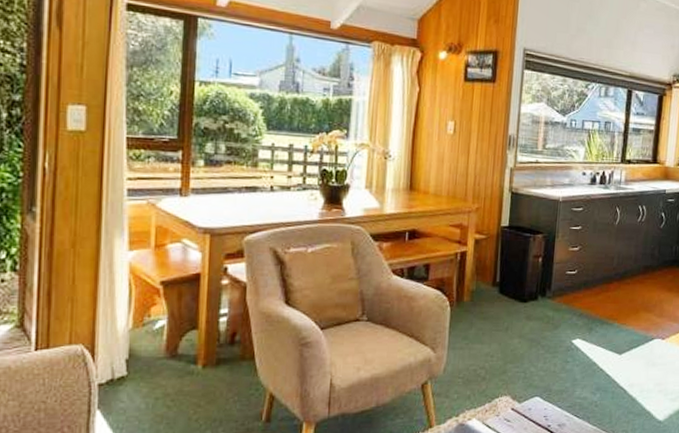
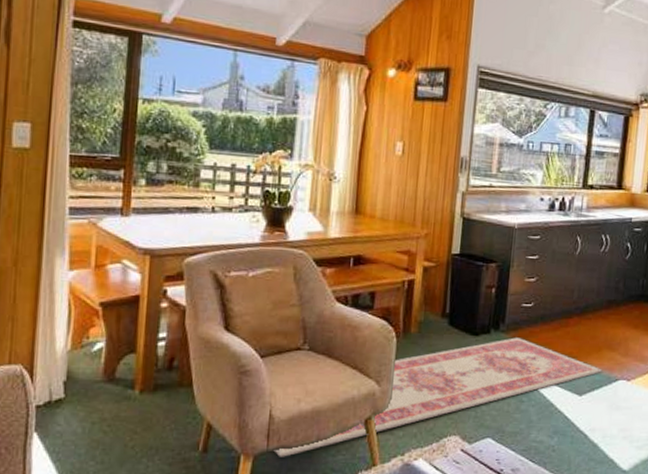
rug: none [335,303,640,423] -> present [273,337,603,457]

